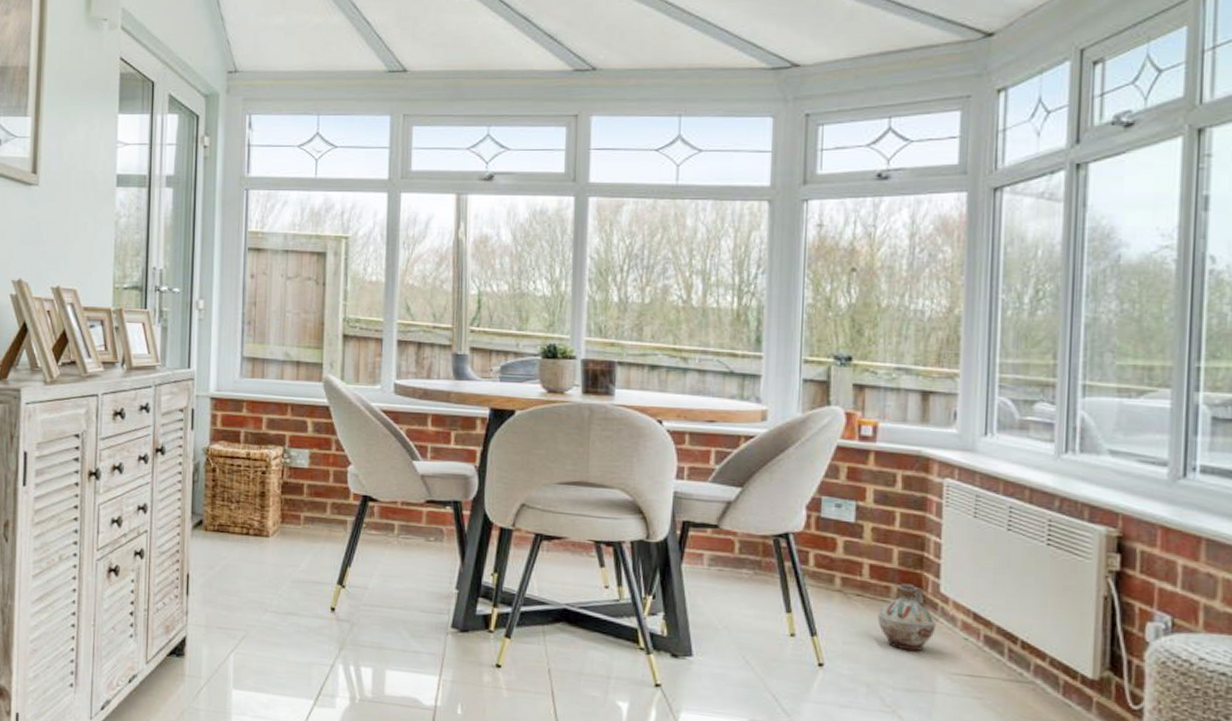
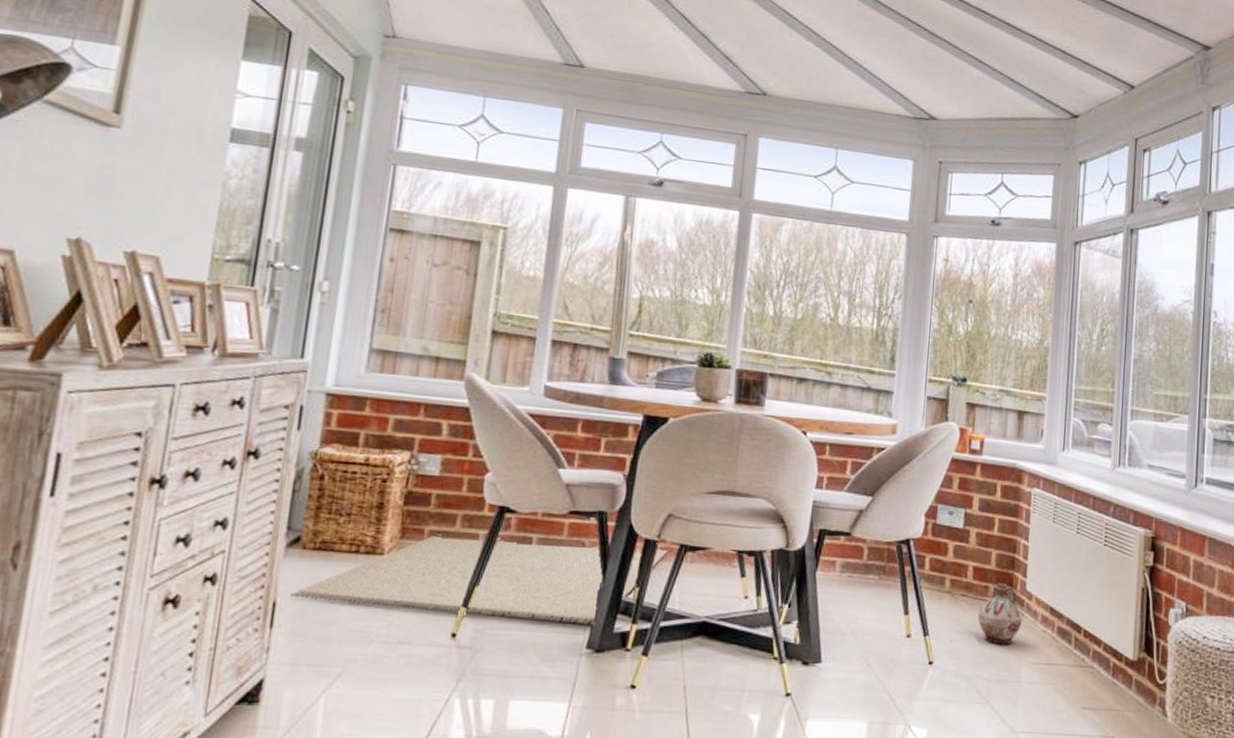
rug: none [198,520,527,606] -> present [289,534,672,625]

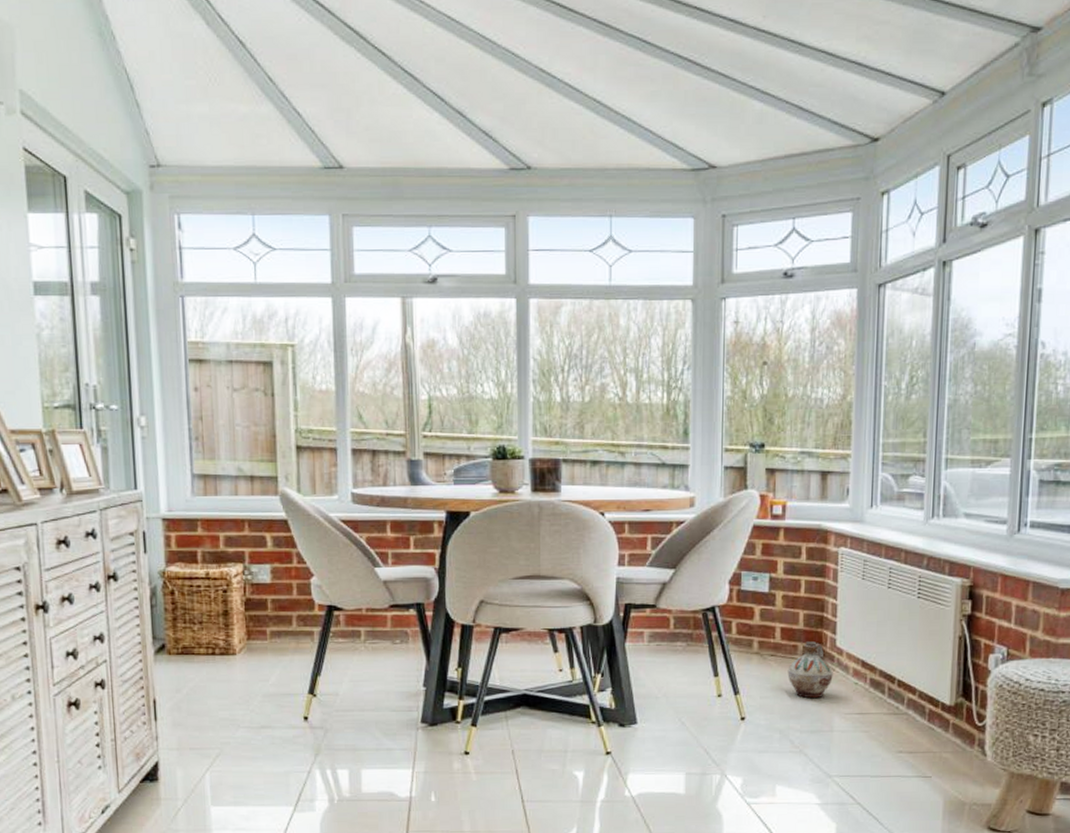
rug: present [289,534,672,625] -> none [165,627,487,703]

